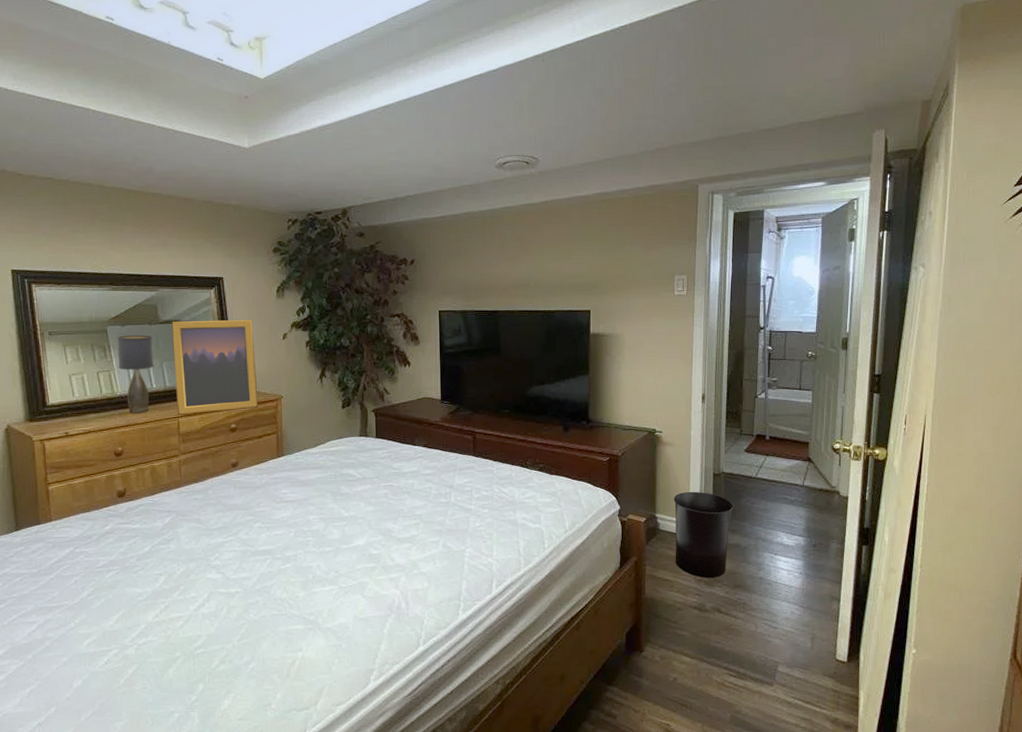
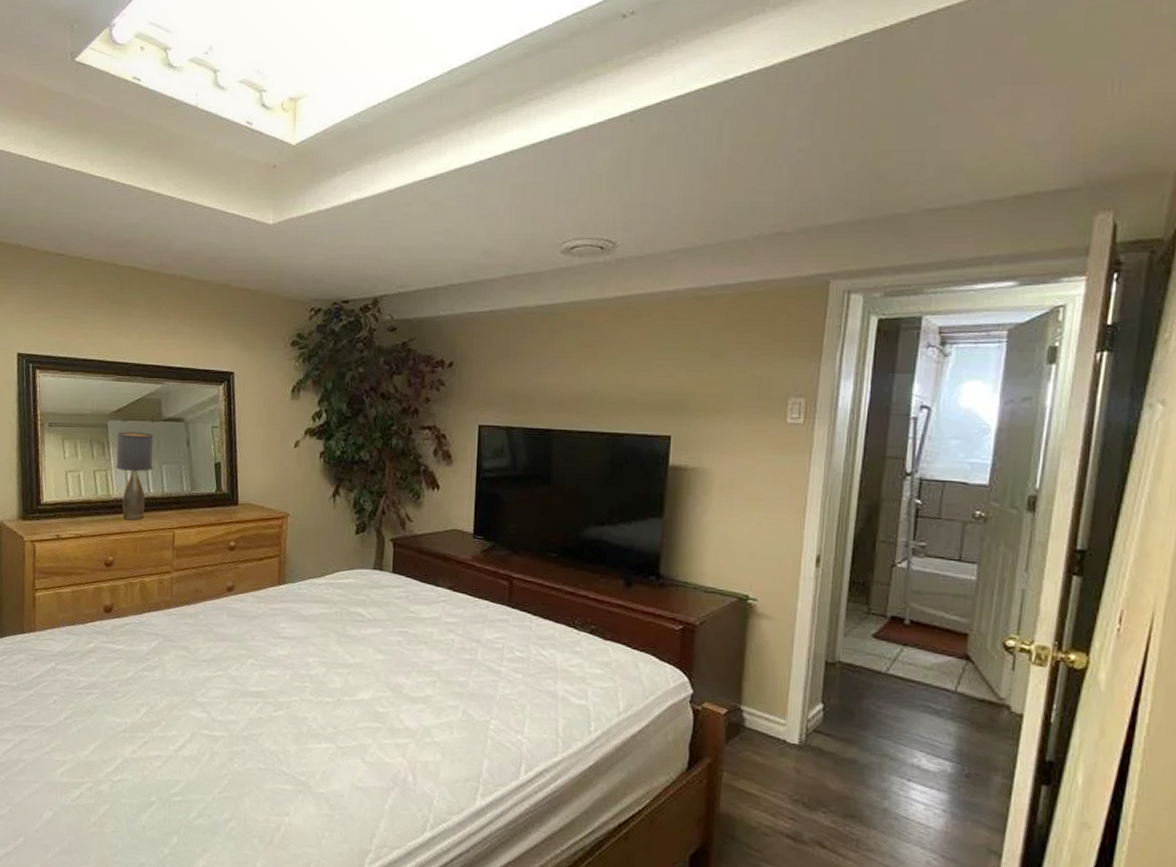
picture frame: present [172,320,259,416] -> none [173,418,263,527]
waste bin: present [673,491,734,578] -> none [763,681,852,800]

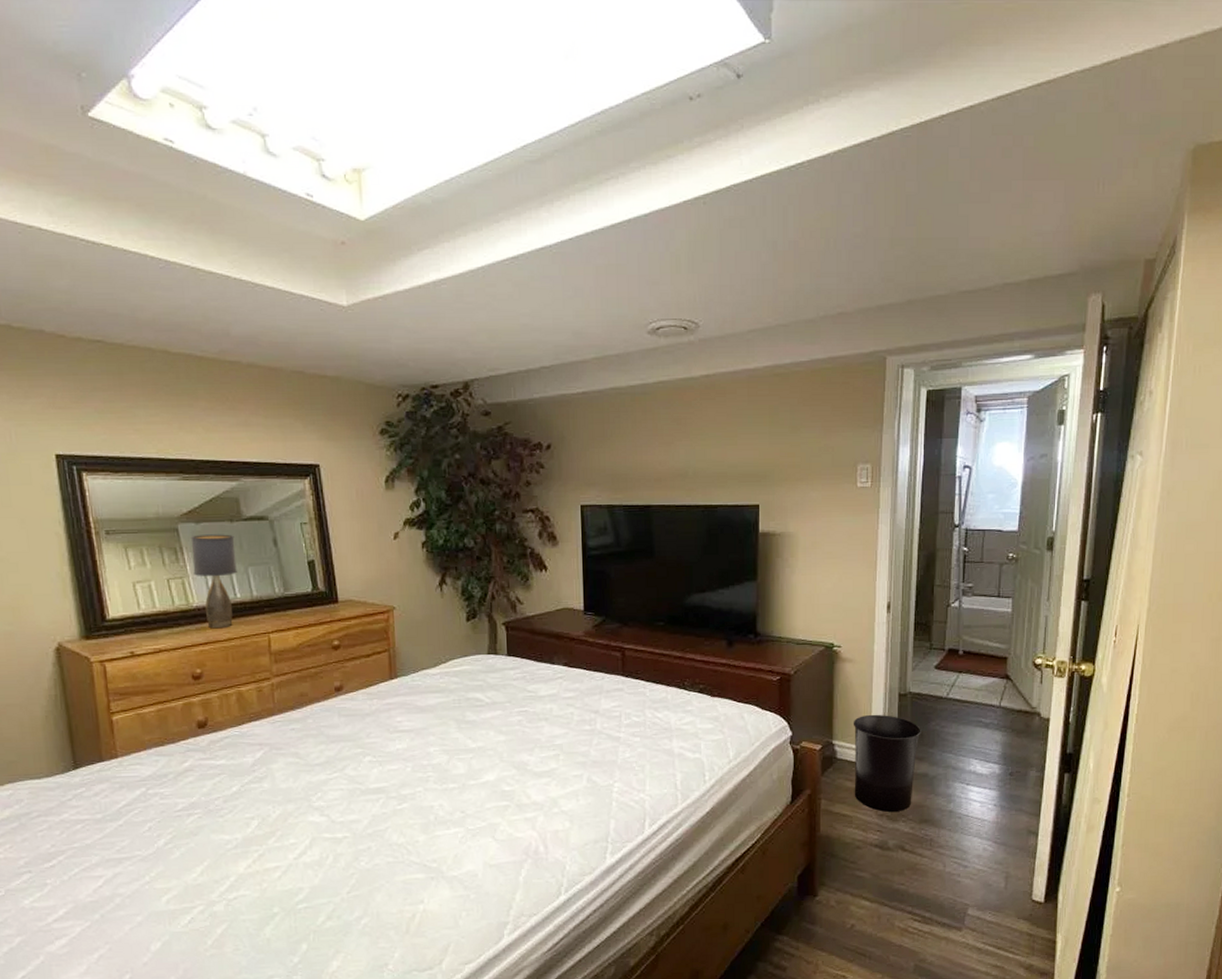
waste bin: none [763,681,852,800] -> present [853,714,921,812]

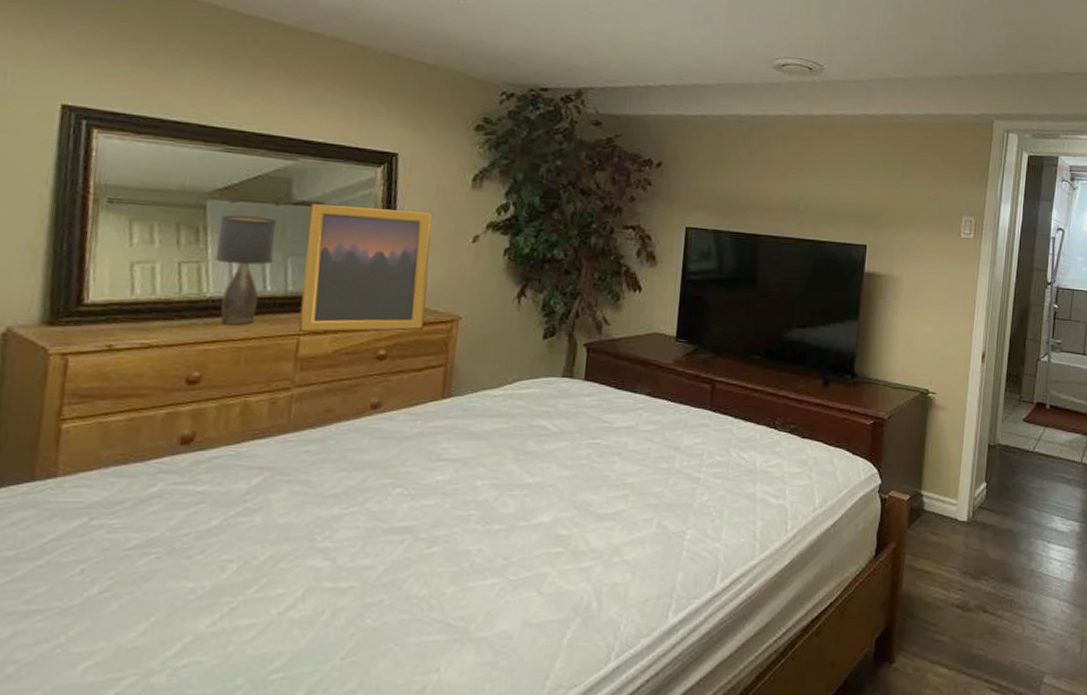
picture frame: none [257,516,366,631] -> present [298,202,433,333]
waste bin: present [853,714,921,812] -> none [939,465,1008,569]

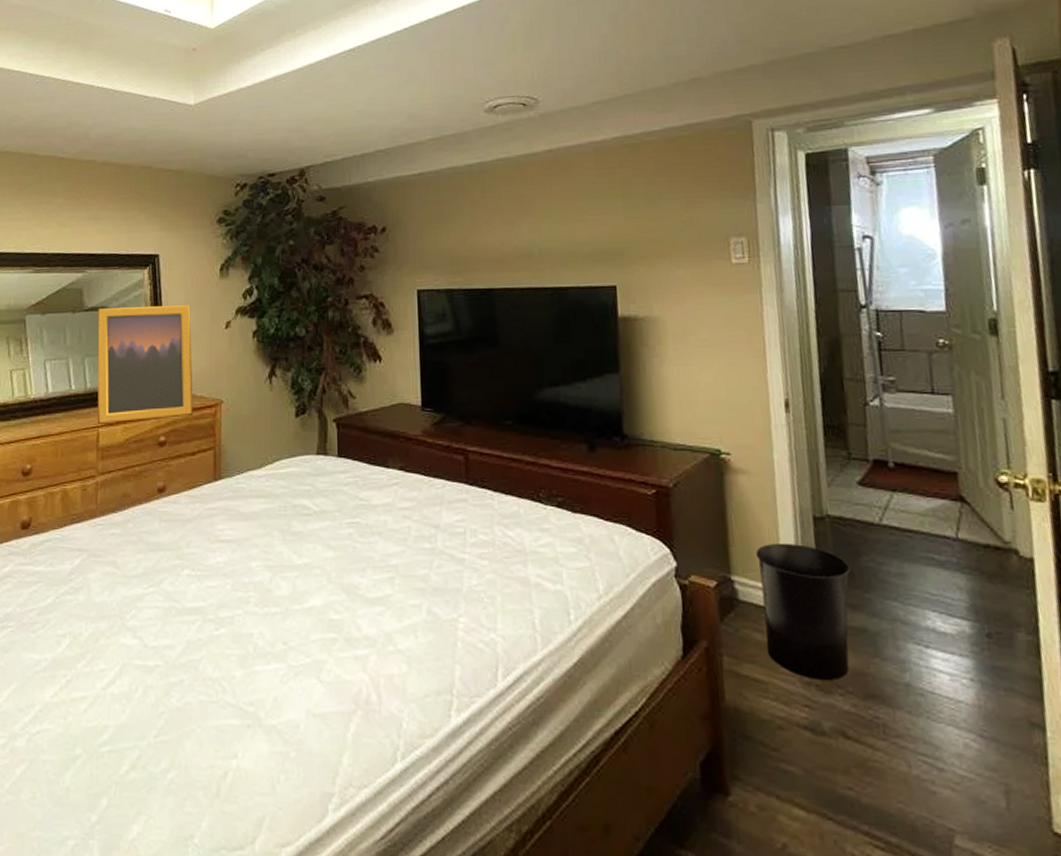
table lamp: present [215,214,278,326] -> none [34,325,75,422]
waste bin: none [939,465,1008,569] -> present [755,543,851,680]

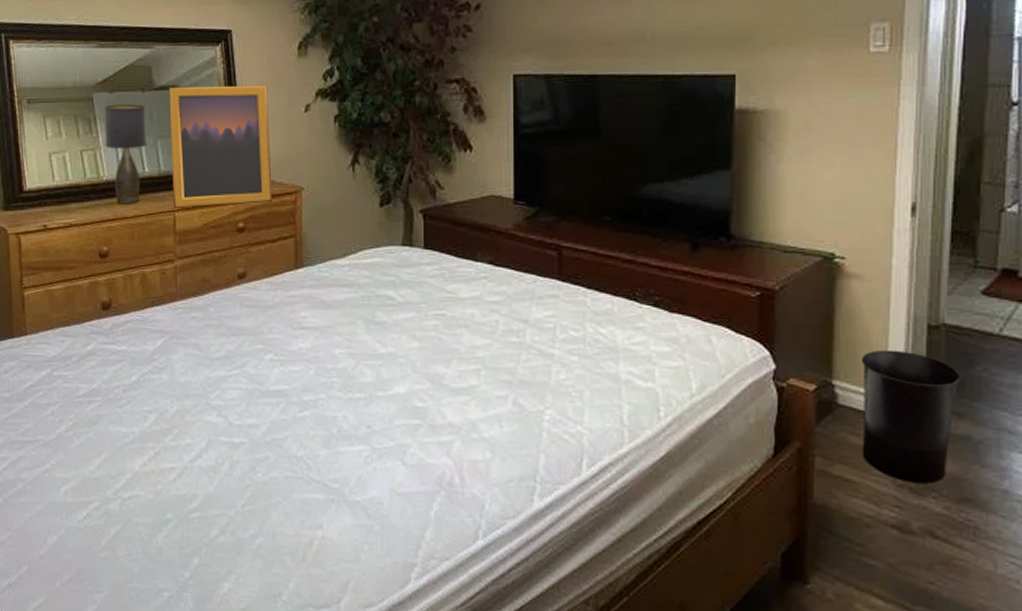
table lamp: none [34,325,75,422] -> present [104,104,146,205]

